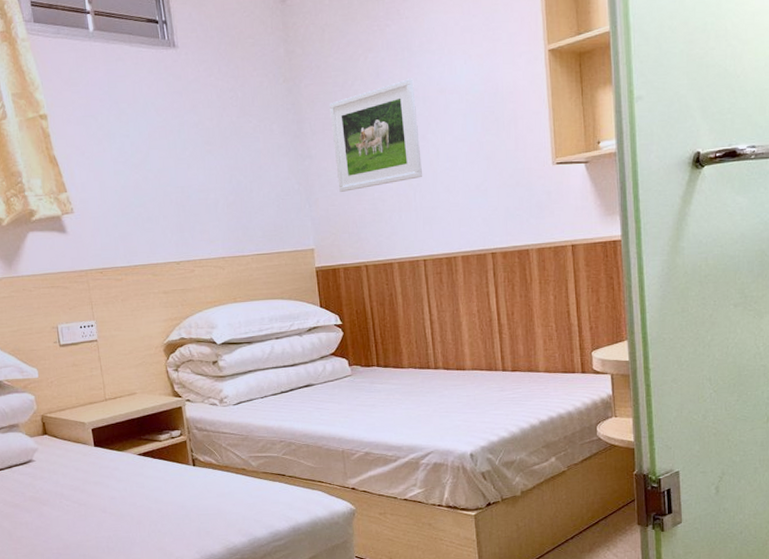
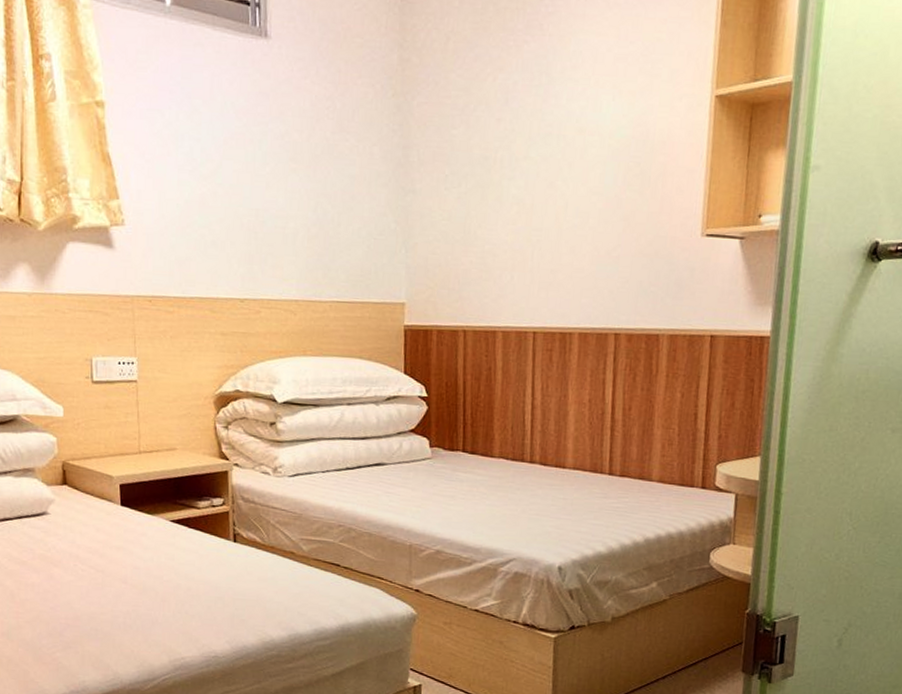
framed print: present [329,79,423,192] -> none [443,110,549,239]

